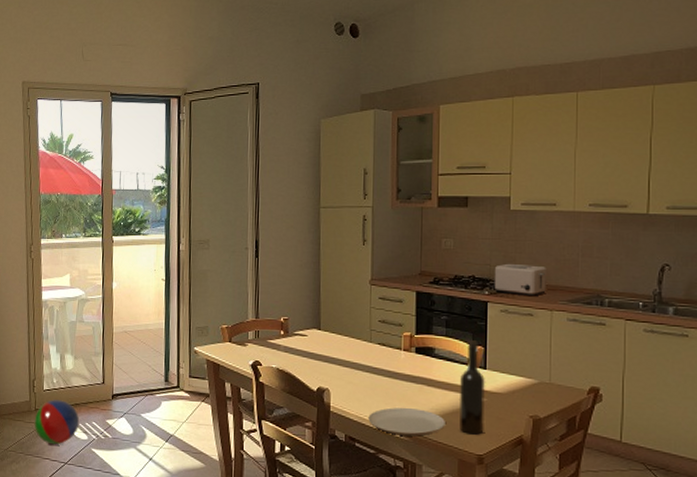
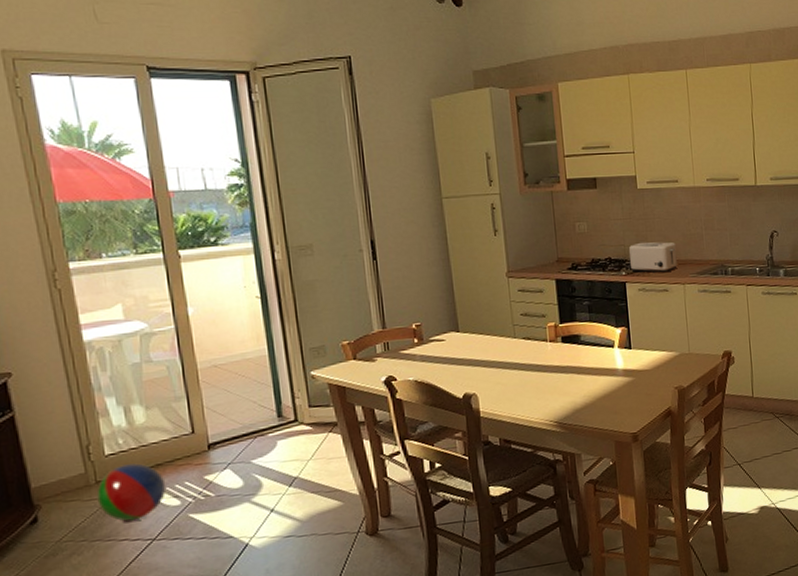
plate: present [368,407,445,437] -> none [521,398,599,430]
wine bottle: present [459,340,486,435] -> none [608,322,635,415]

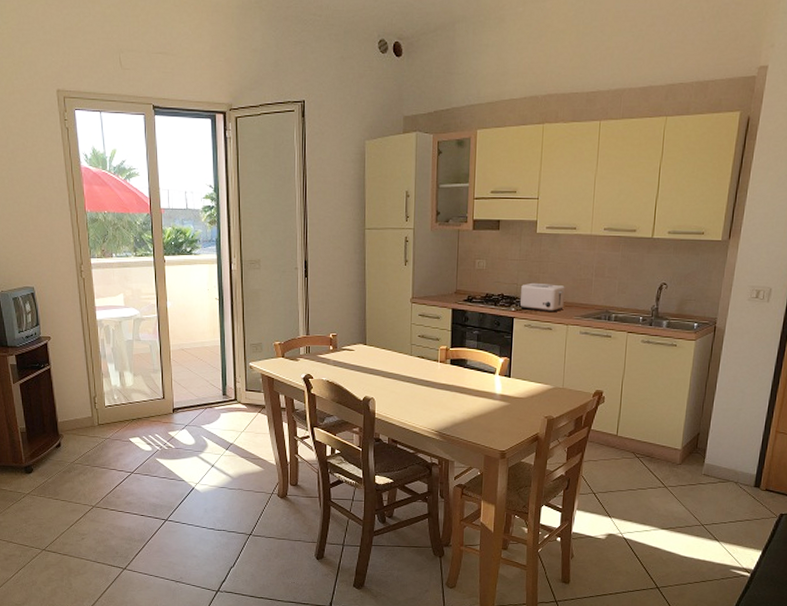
beach ball: present [96,463,167,522] -> none [98,415,143,457]

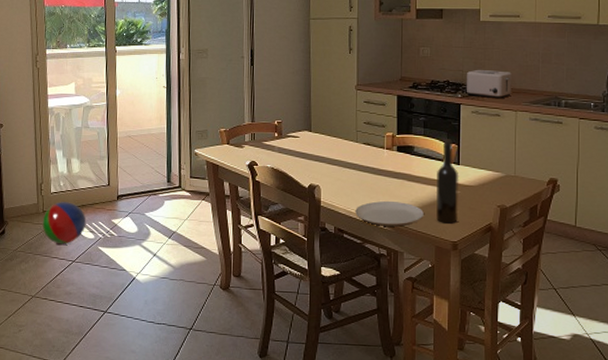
beach ball: none [98,415,143,457] -> present [42,202,87,244]
plate: none [409,413,475,437] -> present [355,201,424,227]
wine bottle: none [486,352,510,434] -> present [435,139,460,224]

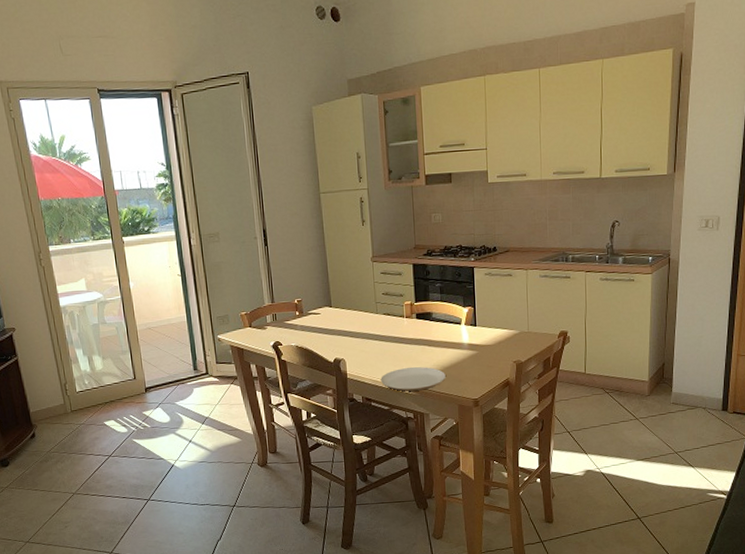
beach ball: present [42,202,87,244] -> none [72,399,118,441]
wine bottle: present [435,139,460,224] -> none [455,302,478,383]
toaster: present [466,69,512,99] -> none [478,231,521,260]

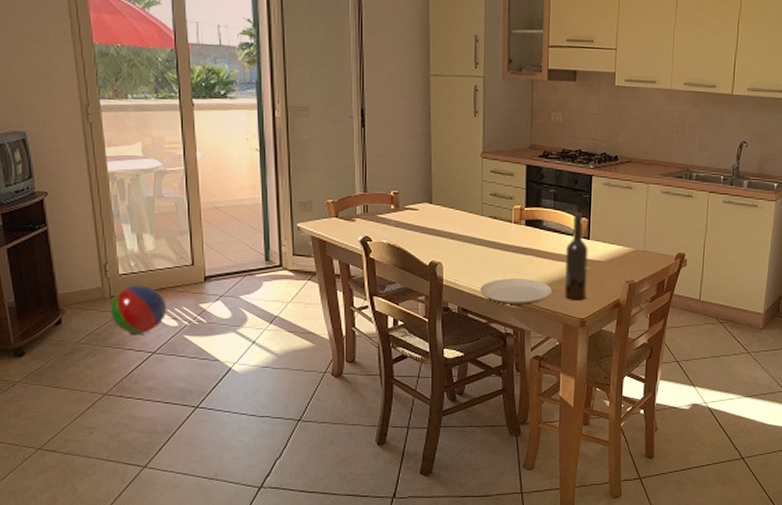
beach ball: none [72,399,118,441] -> present [110,285,167,334]
wine bottle: none [455,302,478,383] -> present [564,212,589,300]

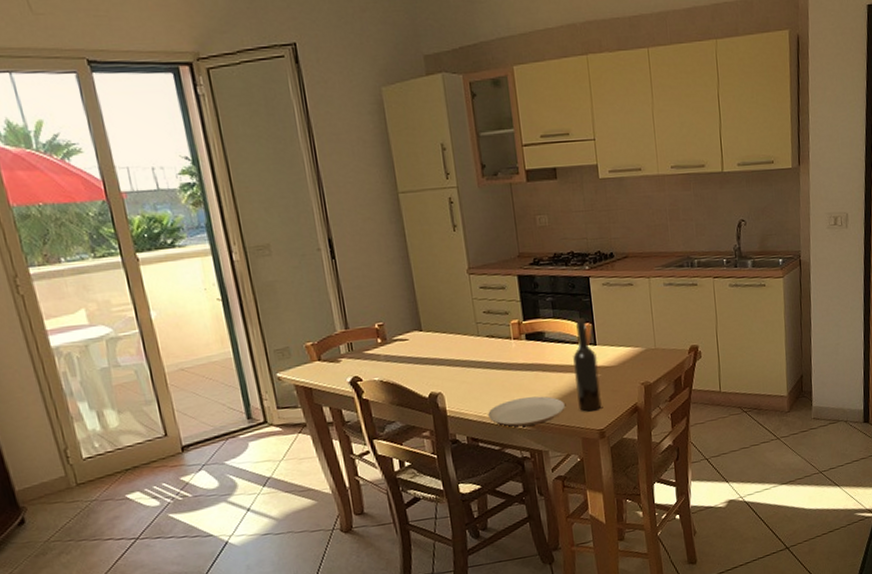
beach ball: present [110,285,167,334] -> none [78,466,145,522]

